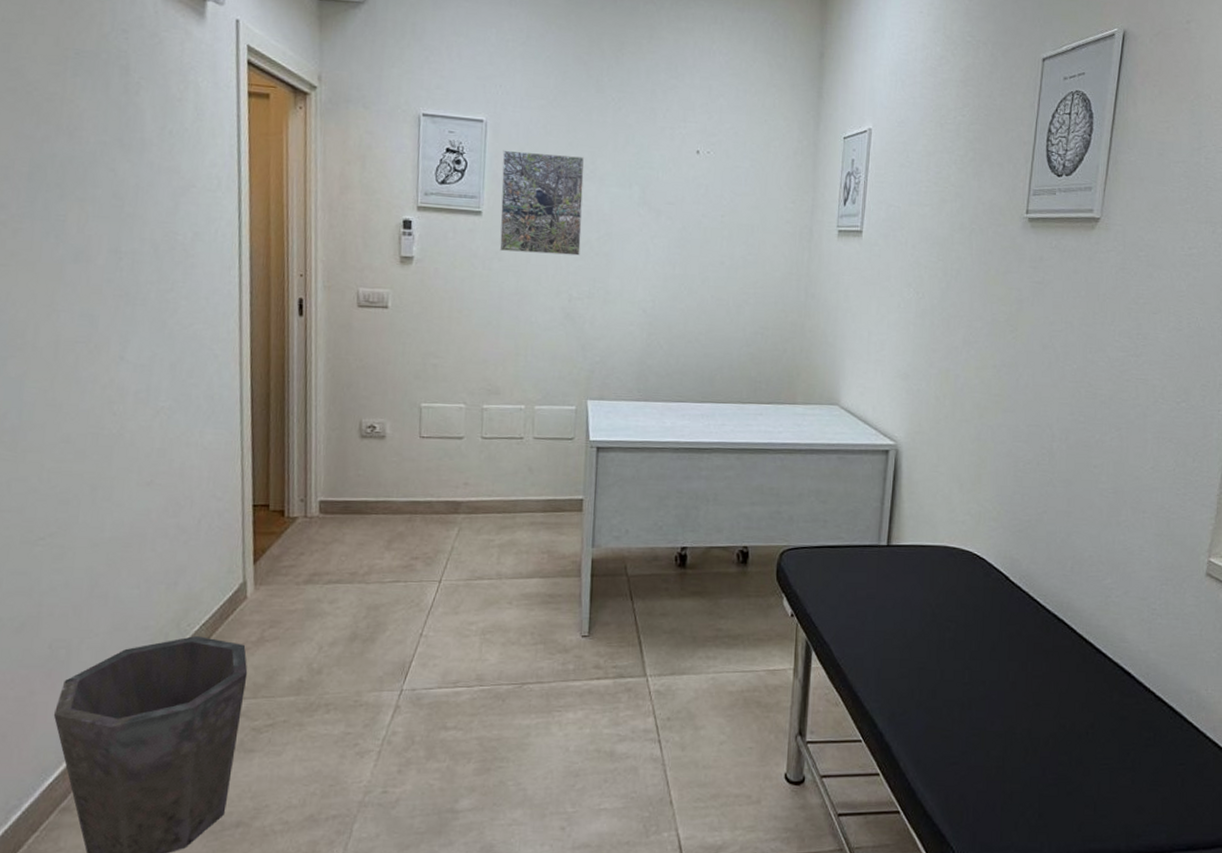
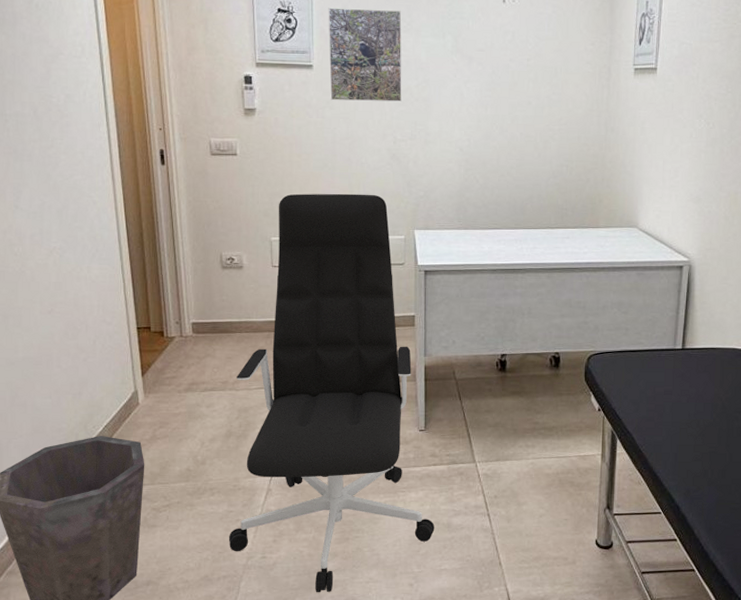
office chair: none [342,354,595,838] -> present [228,193,435,593]

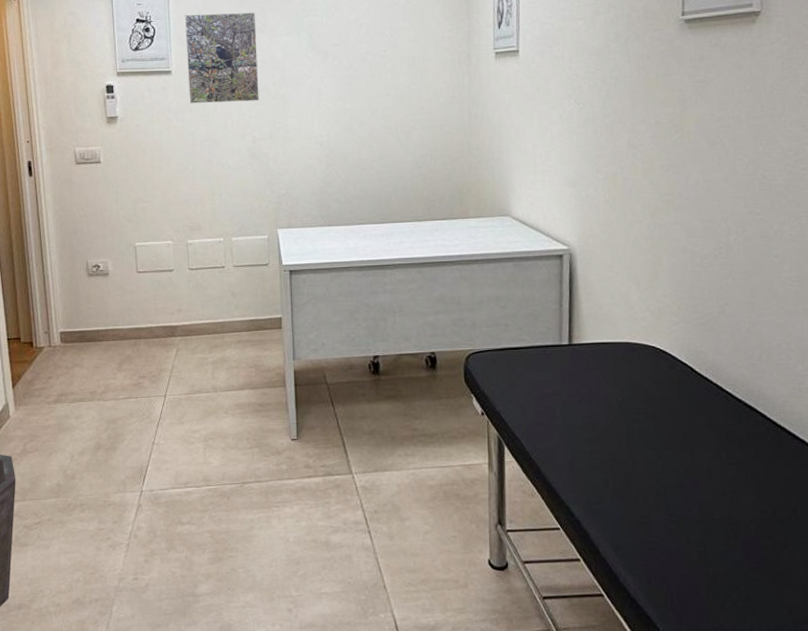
office chair: present [228,193,435,593] -> none [99,195,312,619]

